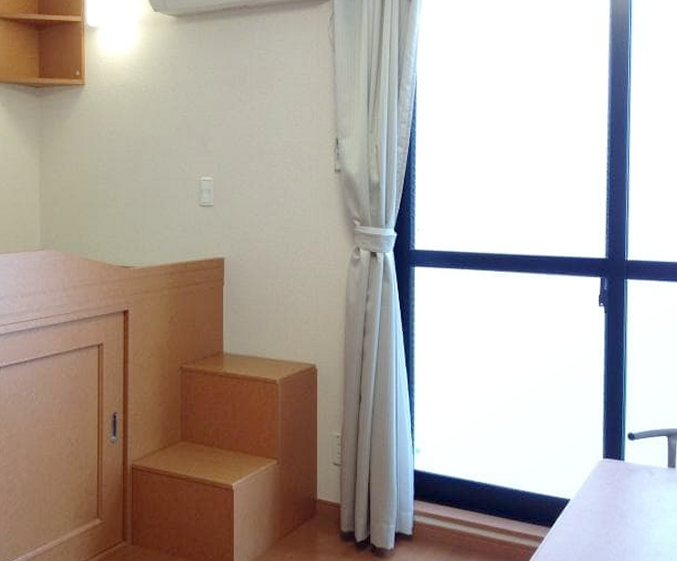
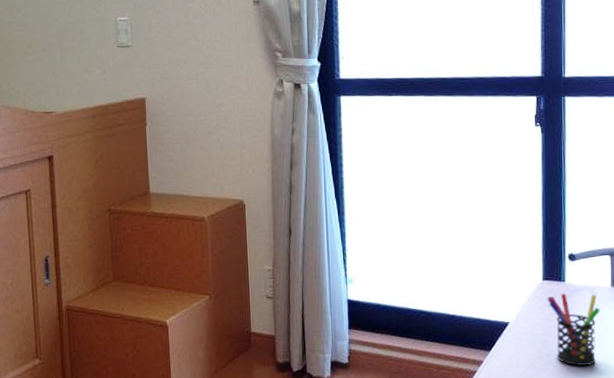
pen holder: none [606,472,657,547] -> present [546,293,600,367]

